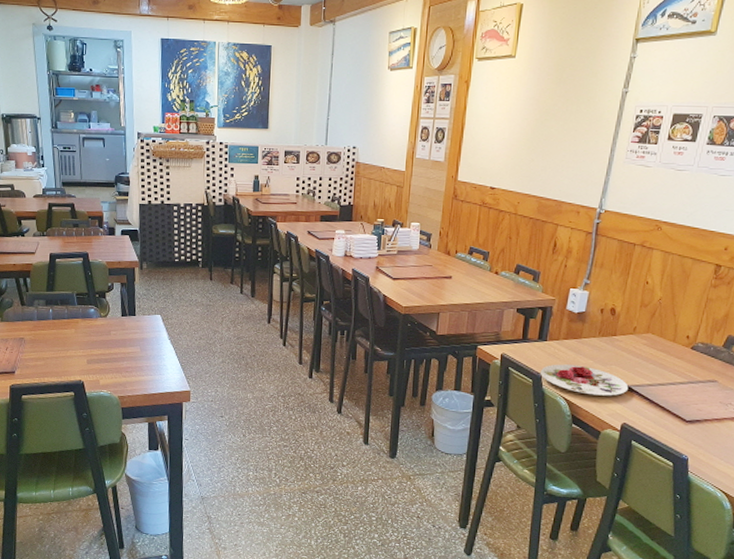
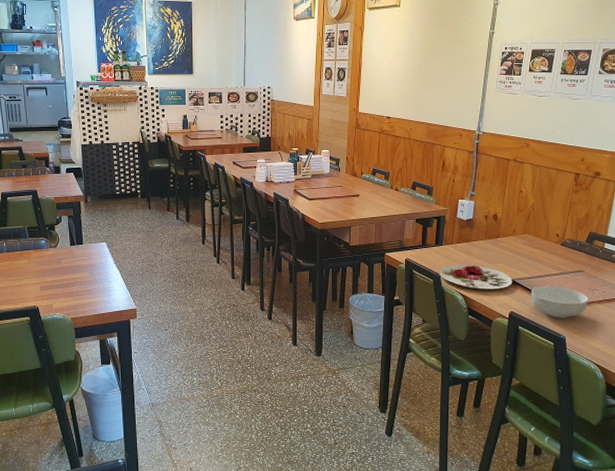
cereal bowl: none [649,395,720,435] -> present [531,285,588,318]

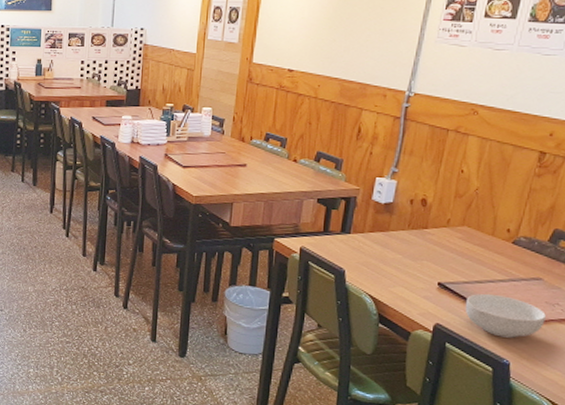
plate: present [439,264,513,289] -> none [343,258,442,294]

